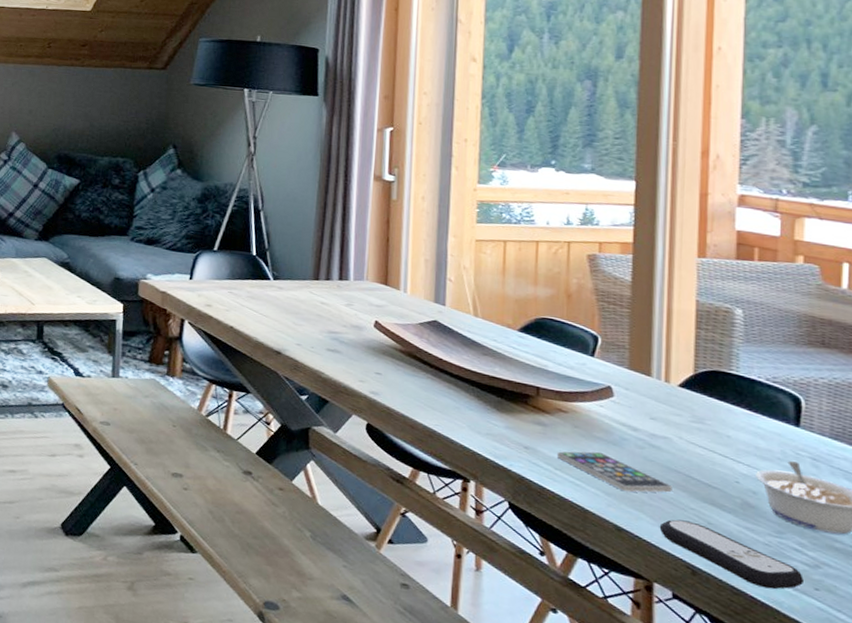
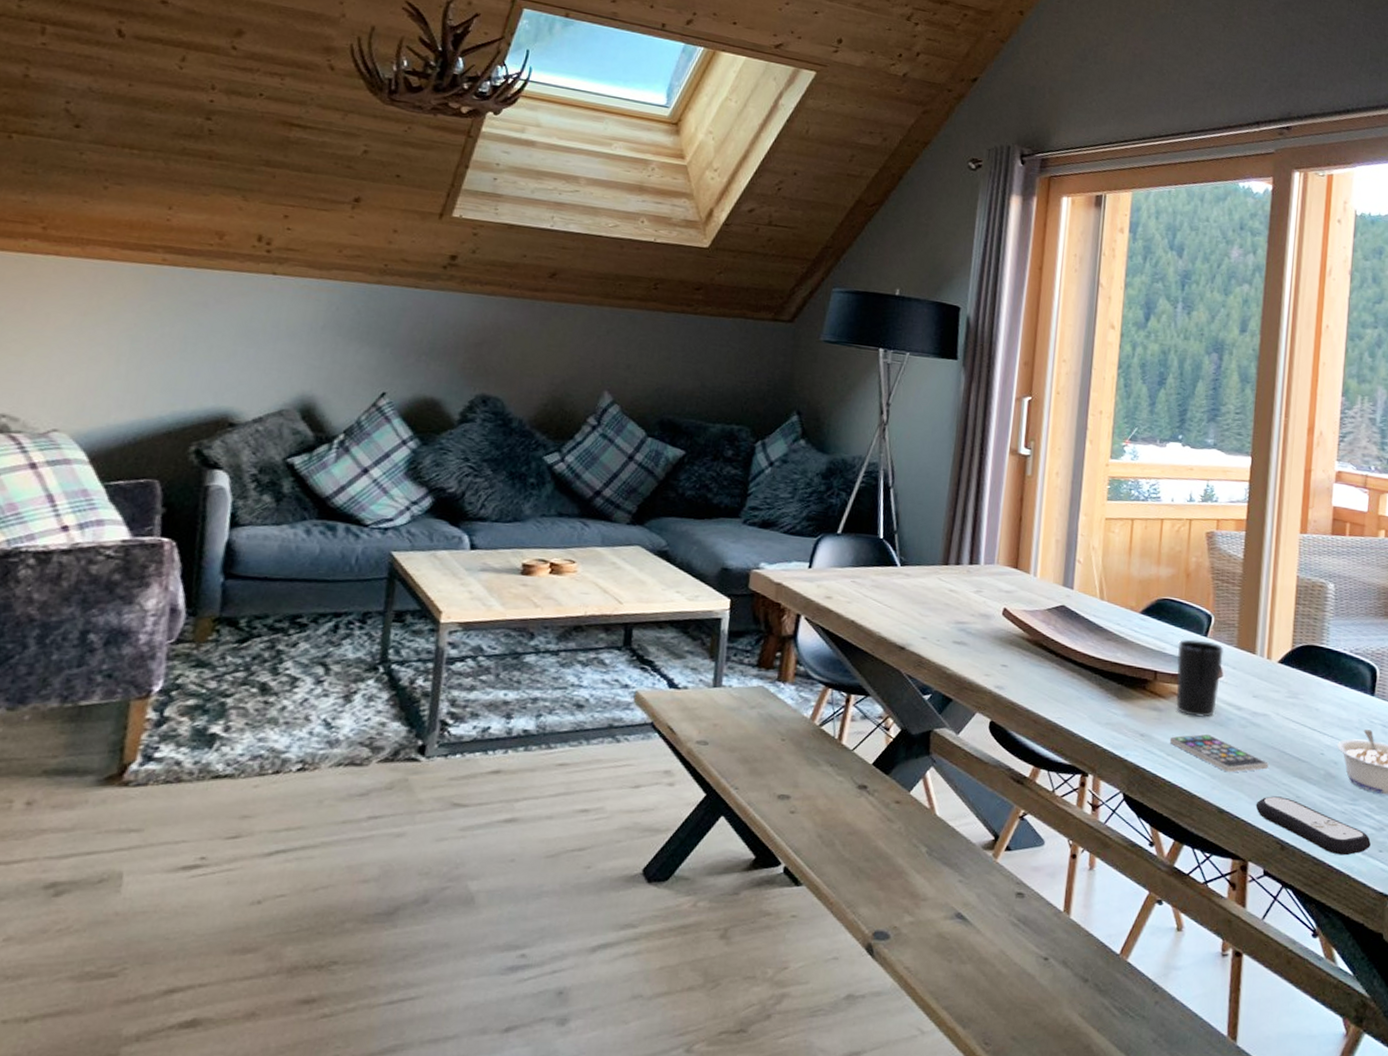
cup: none [560,358,614,435] -> present [1176,639,1224,717]

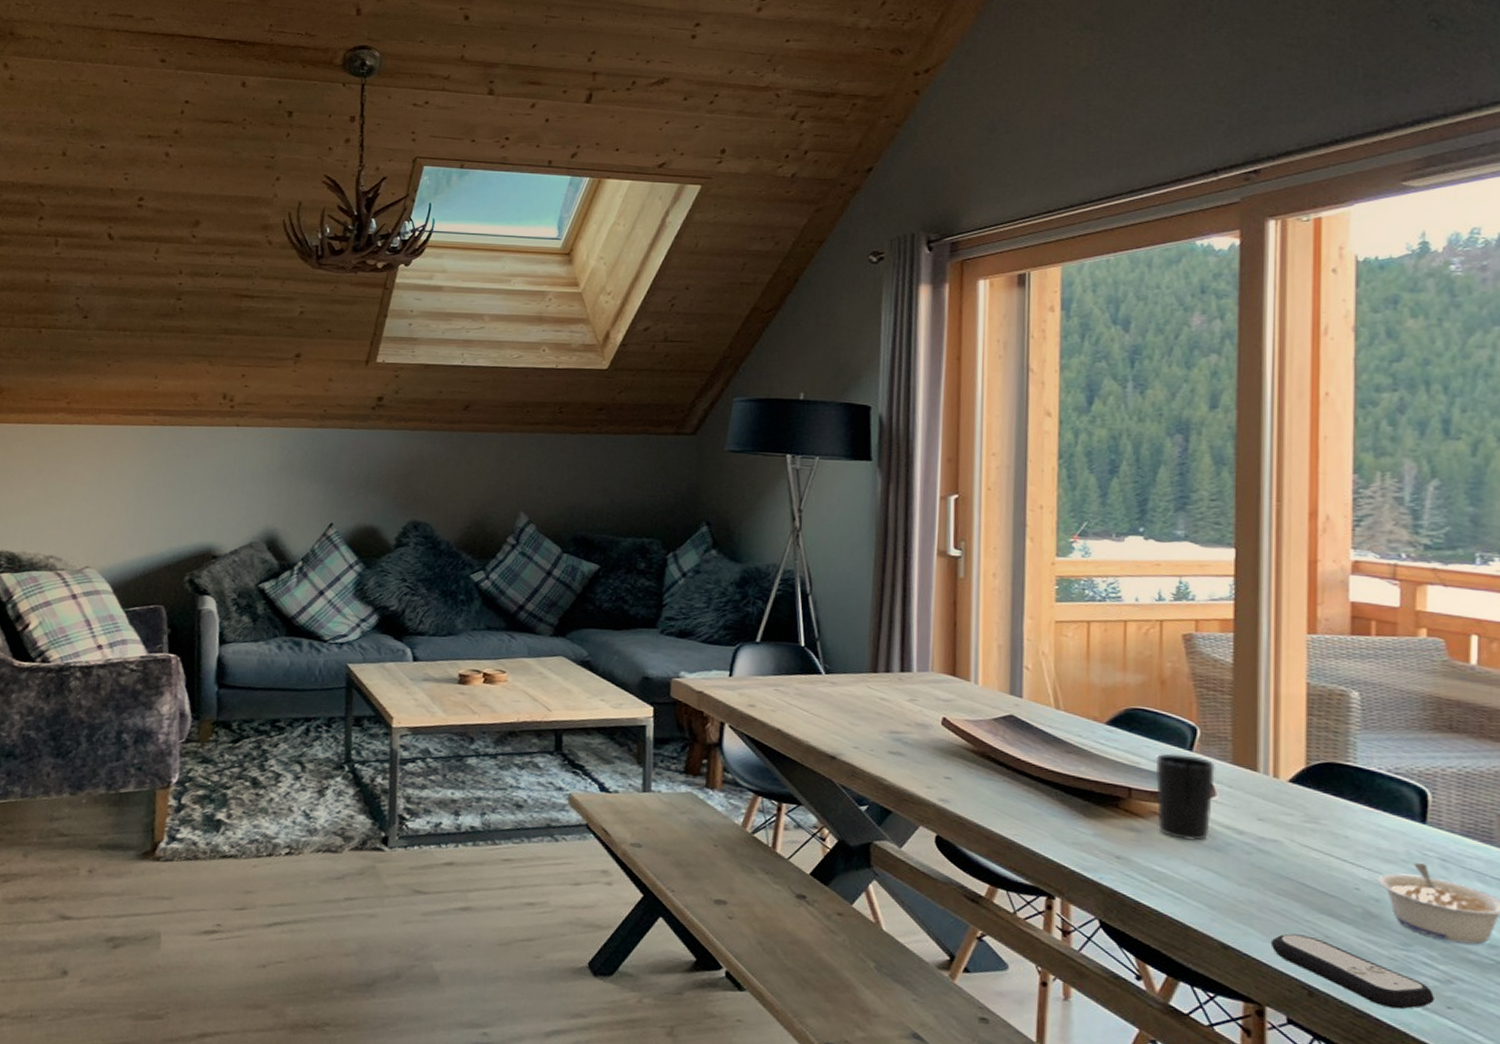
smartphone: present [1169,733,1269,773] -> none [1152,859,1284,905]

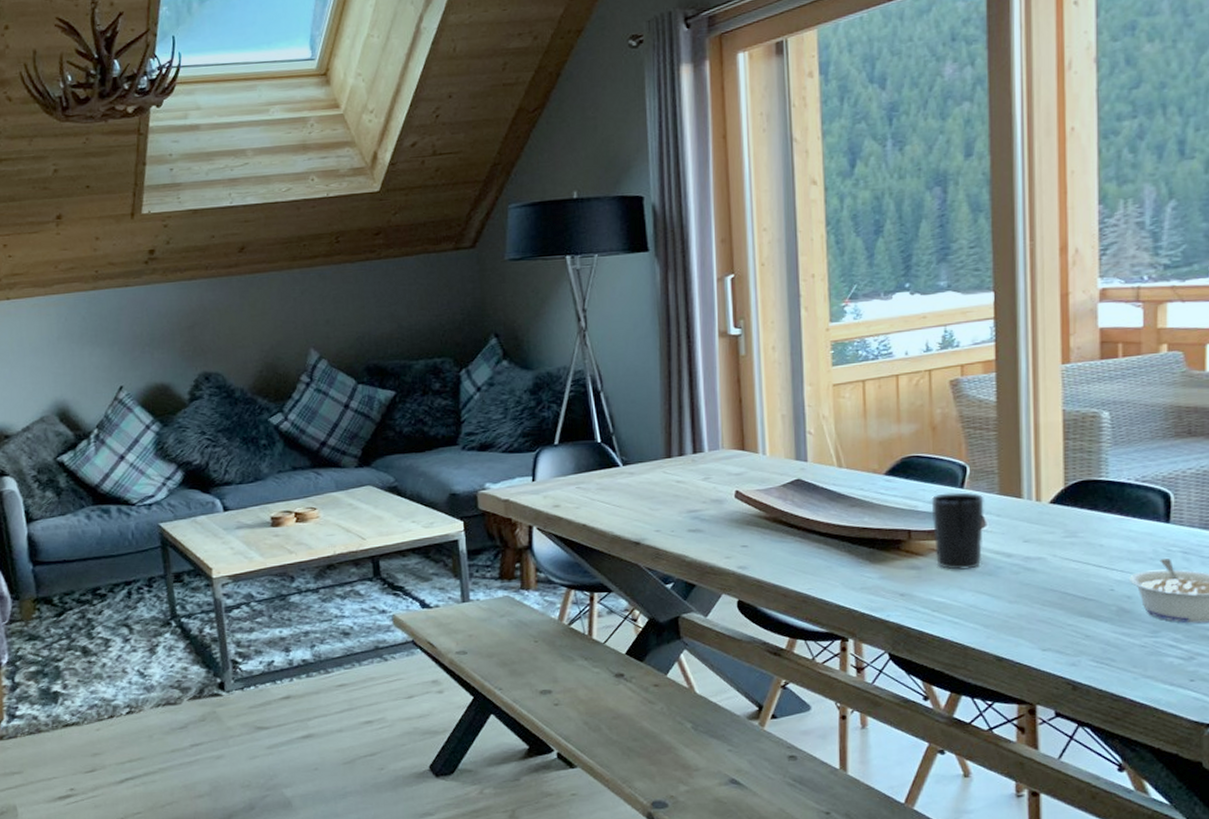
remote control: present [1270,933,1434,1010] -> none [1039,638,1179,689]

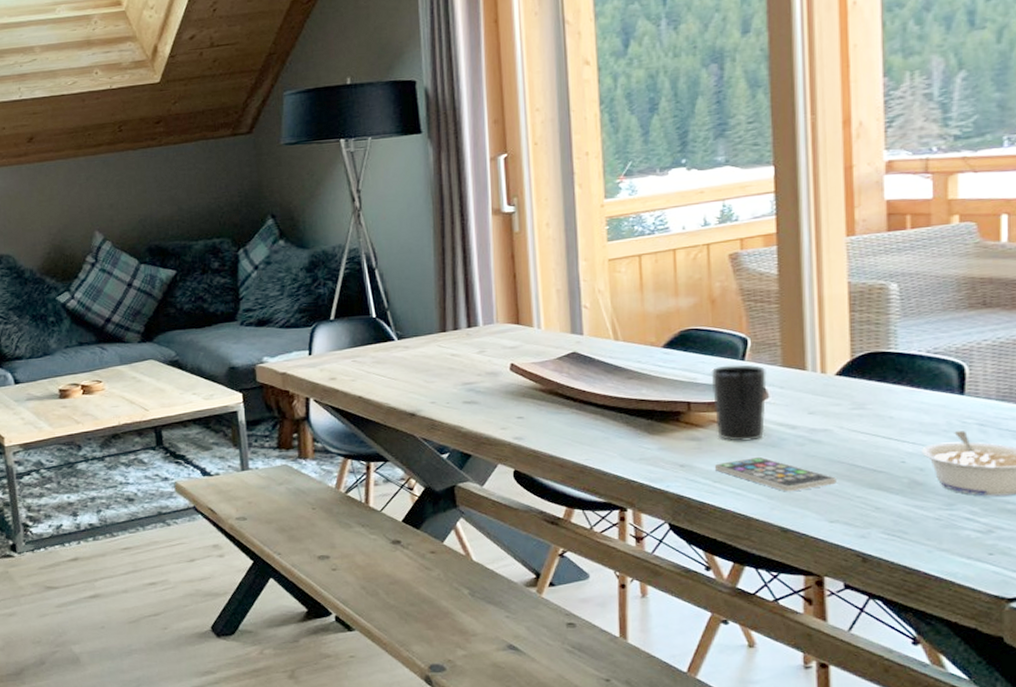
smartphone: none [933,585,1049,621] -> present [714,456,837,492]

